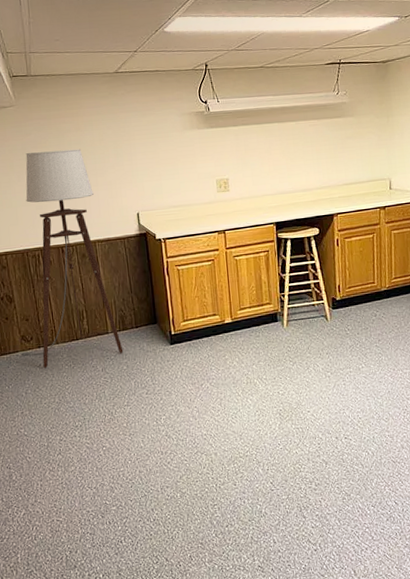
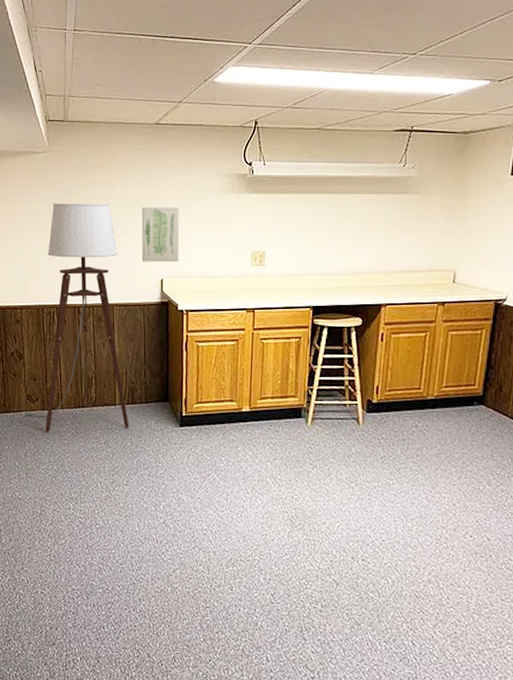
wall art: none [111,146,152,199] -> present [141,207,180,263]

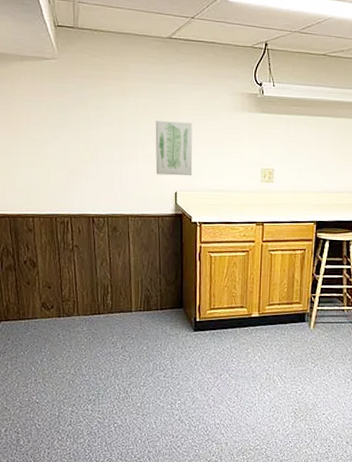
floor lamp: present [22,204,129,432] -> none [37,112,145,338]

